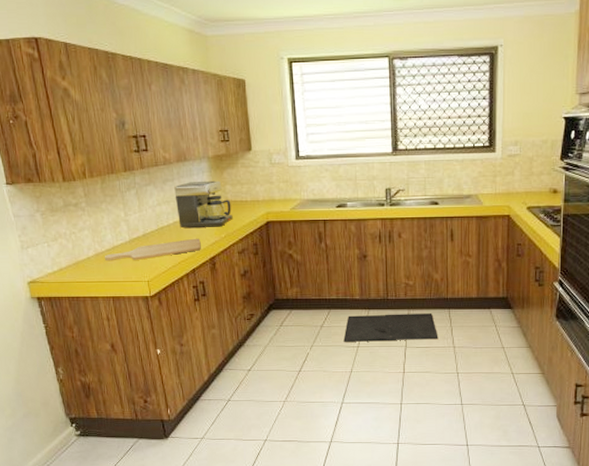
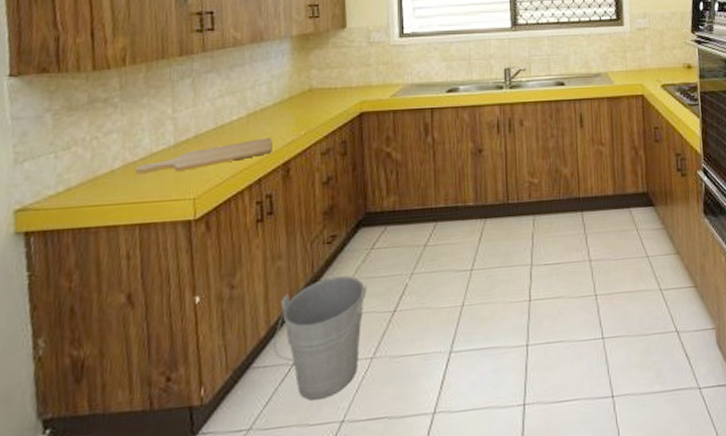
coffee maker: present [174,180,233,229] -> none [243,64,317,126]
bucket: none [214,344,279,424] -> present [273,276,367,400]
door mat: present [343,313,438,342] -> none [453,218,571,265]

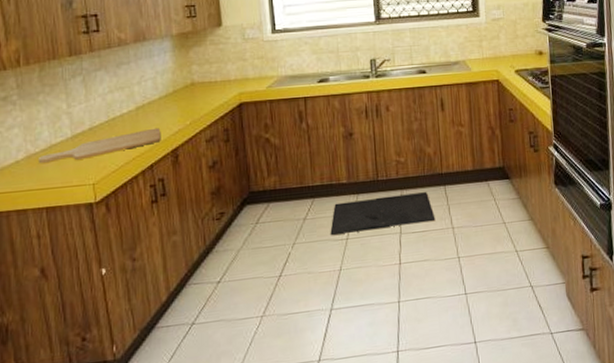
bucket: present [273,276,367,400] -> none [174,247,254,353]
door mat: none [453,218,571,265] -> present [330,192,436,235]

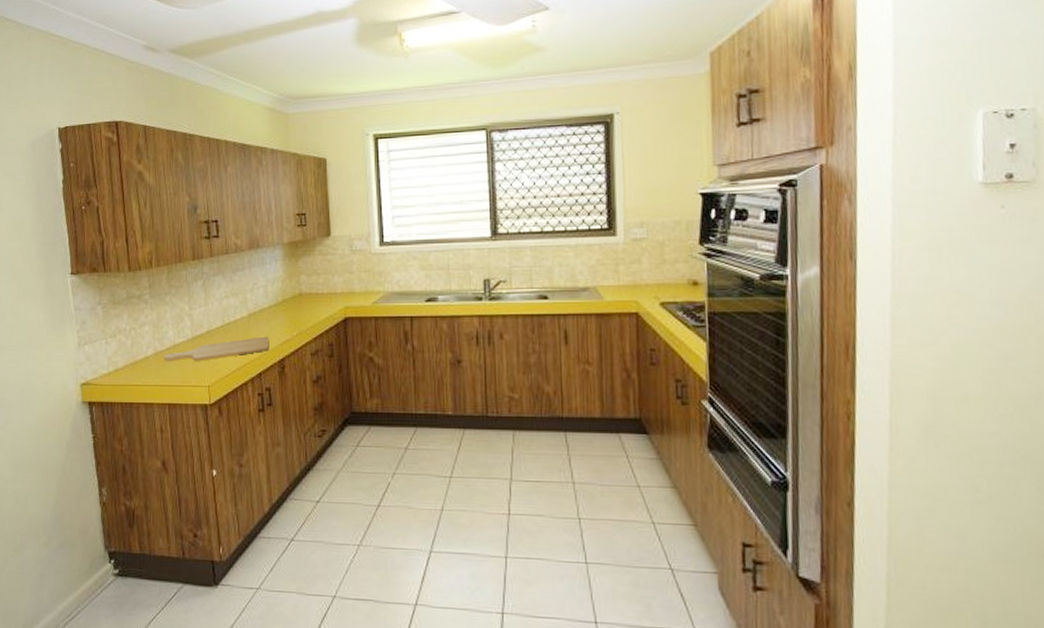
door mat: present [330,192,436,235] -> none [433,435,553,472]

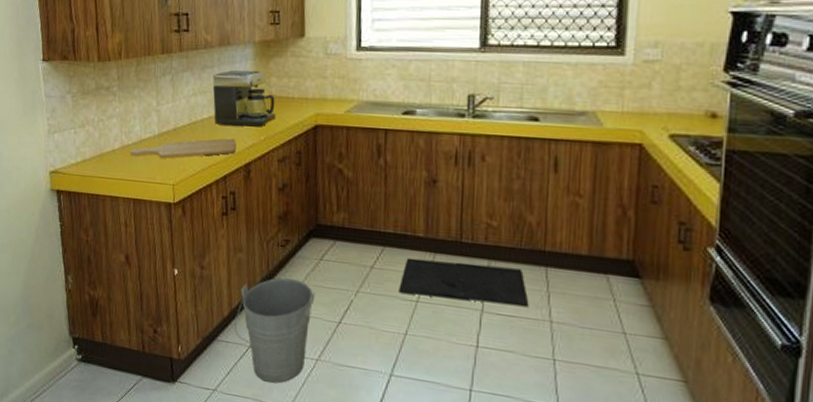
coffee maker: none [244,270,307,325] -> present [212,70,276,127]
bucket: none [275,468,353,574] -> present [234,277,315,384]
door mat: none [433,435,553,472] -> present [398,258,529,307]

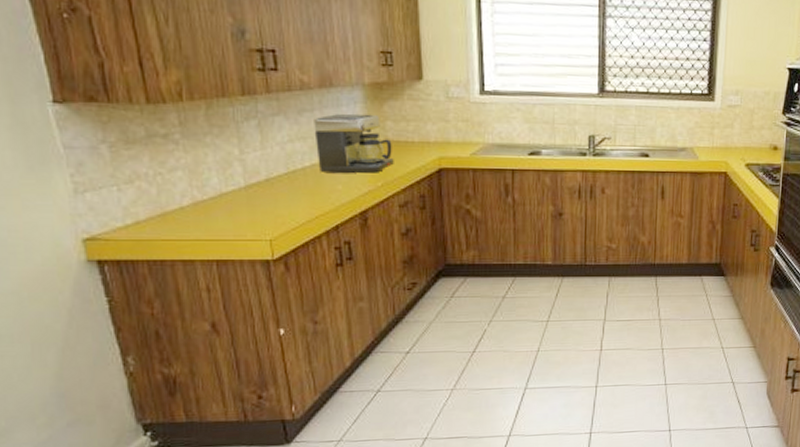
chopping board: present [129,138,236,159] -> none [205,186,348,214]
bucket: present [234,277,315,384] -> none [358,319,447,420]
door mat: present [398,258,529,307] -> none [530,281,643,316]

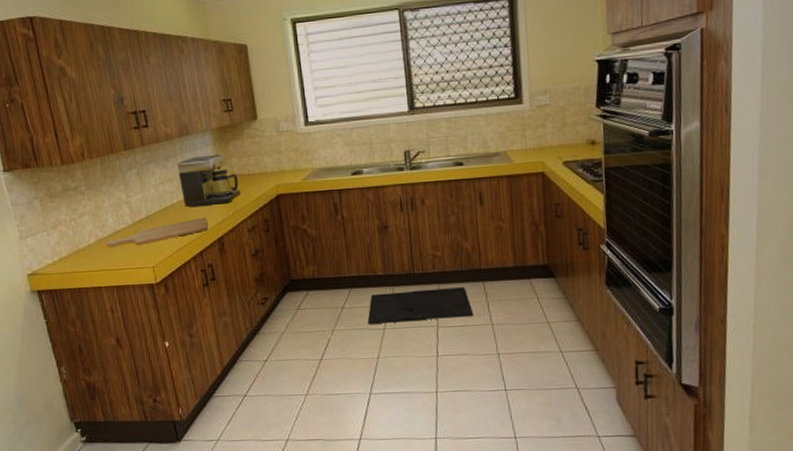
chopping board: none [205,186,348,214] -> present [106,217,208,248]
door mat: none [530,281,643,316] -> present [367,287,474,324]

